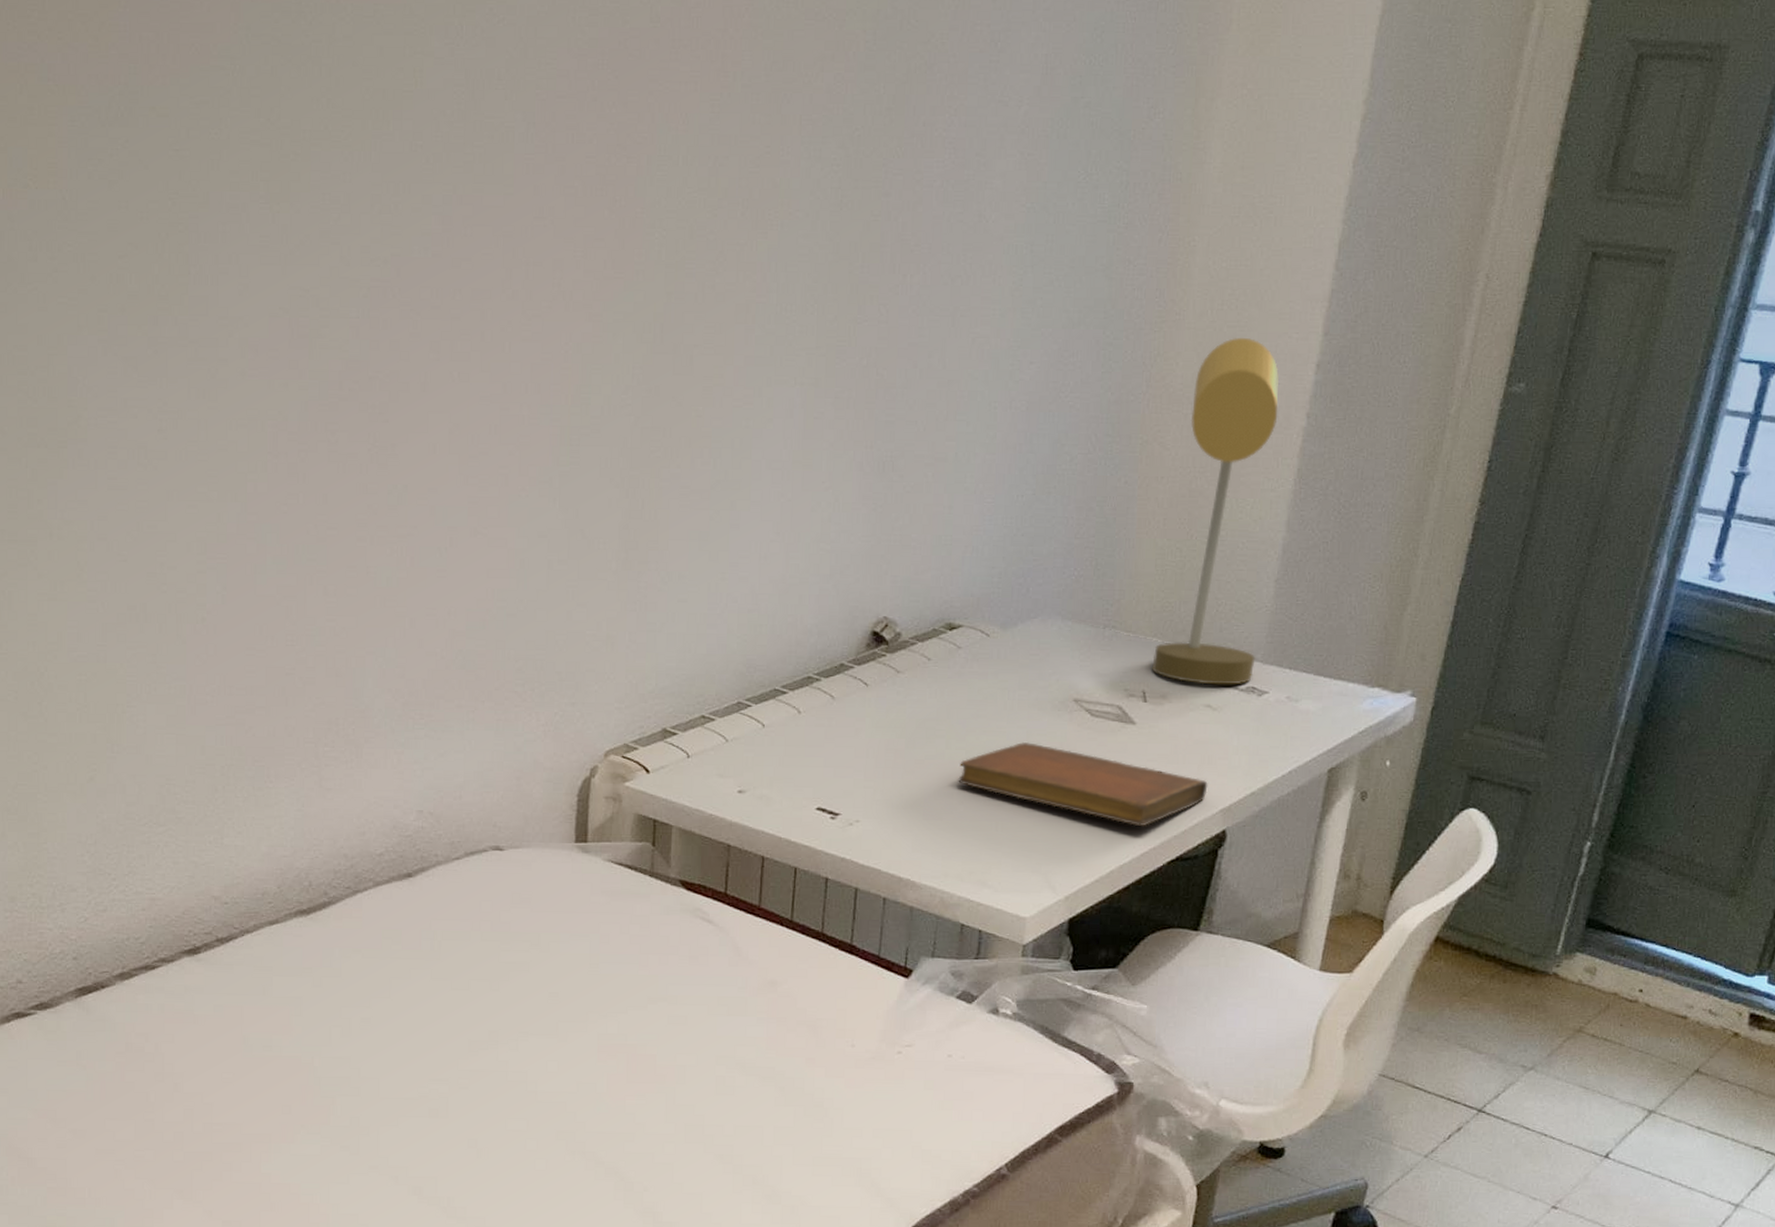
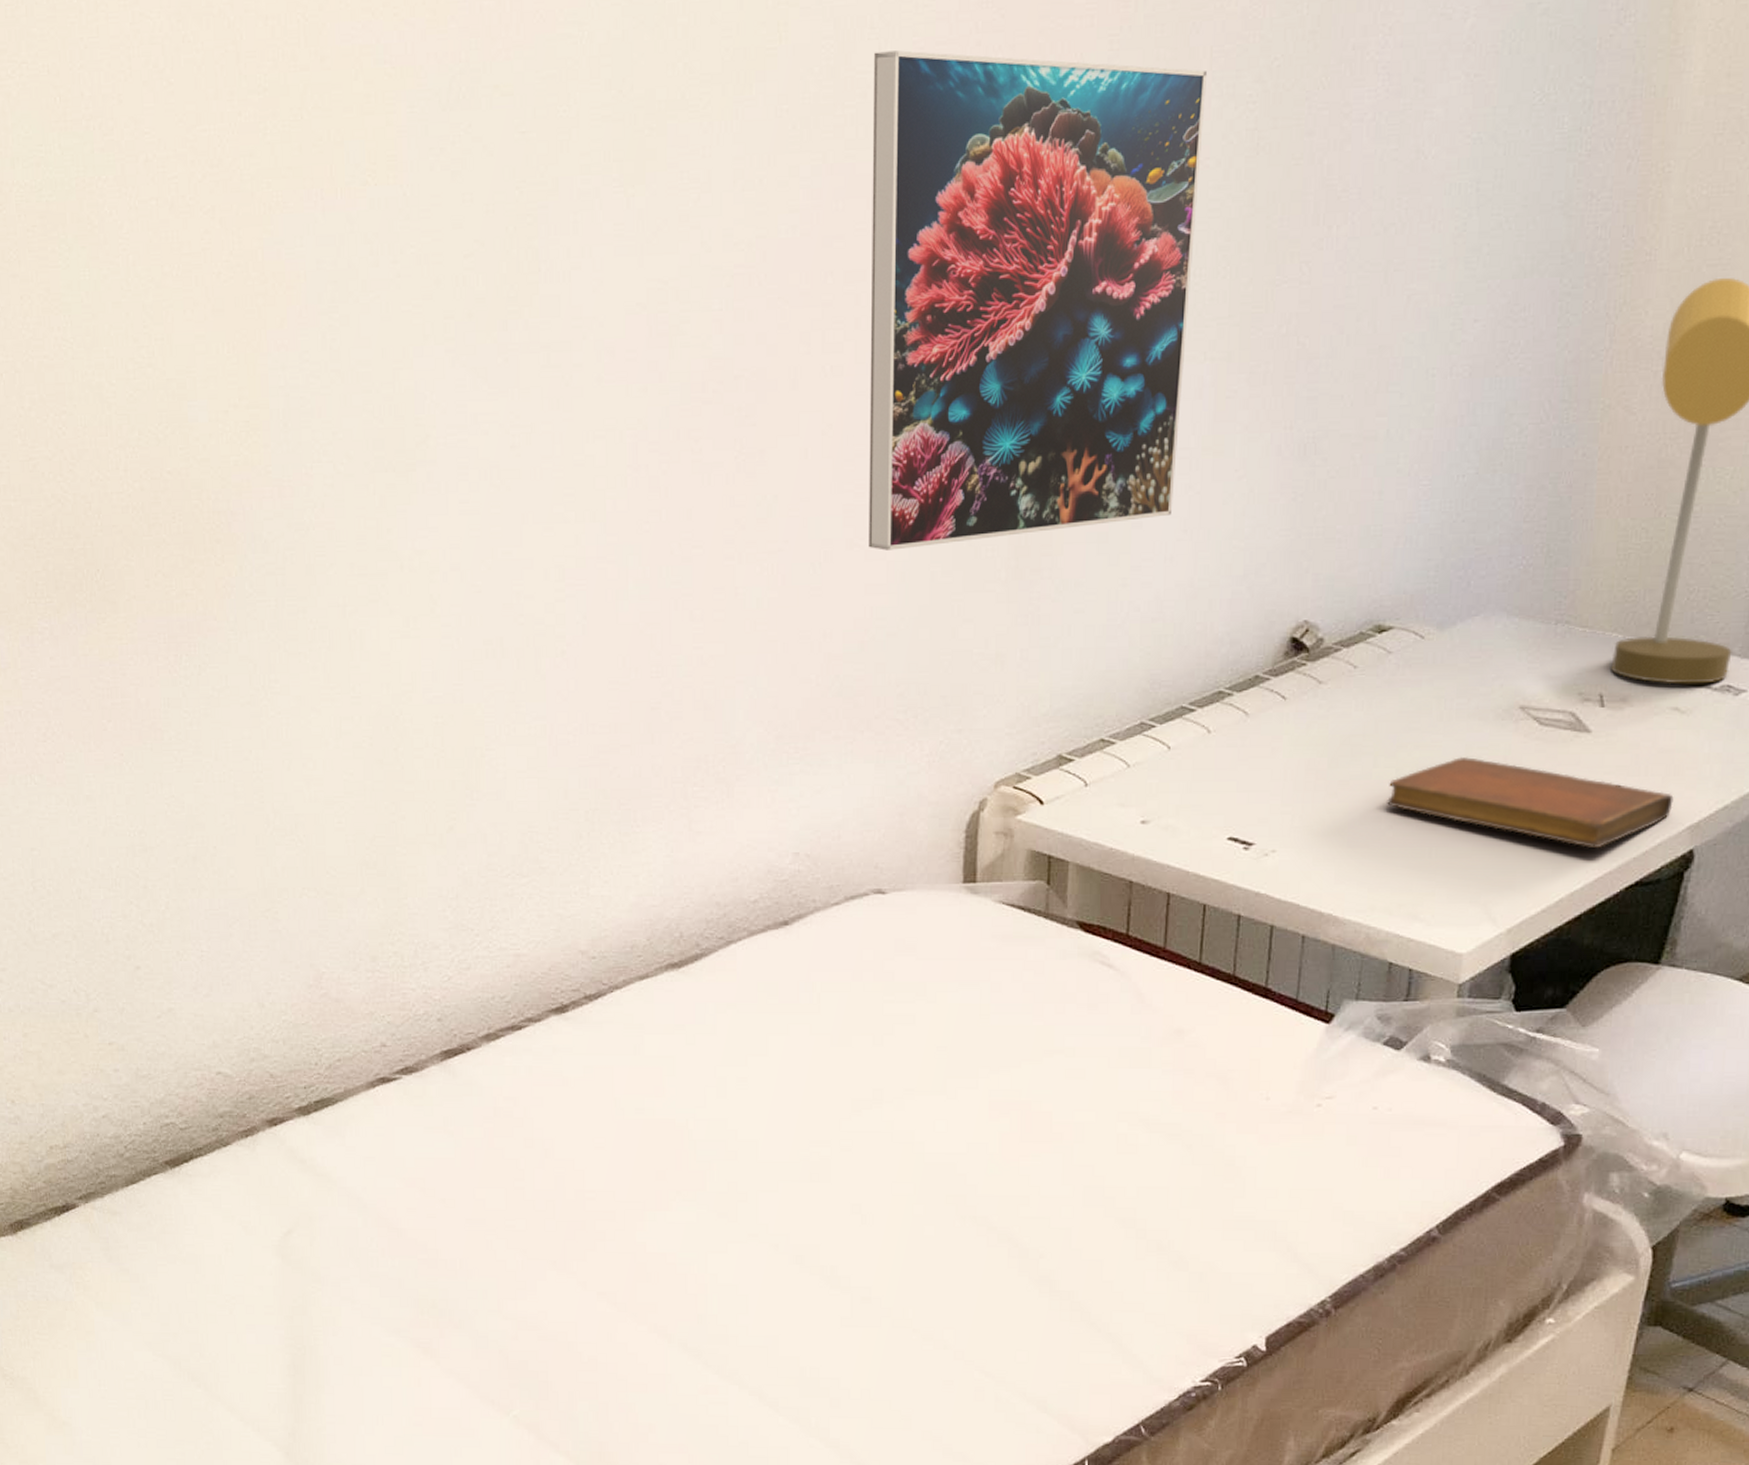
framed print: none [491,100,797,539] -> present [869,50,1208,551]

